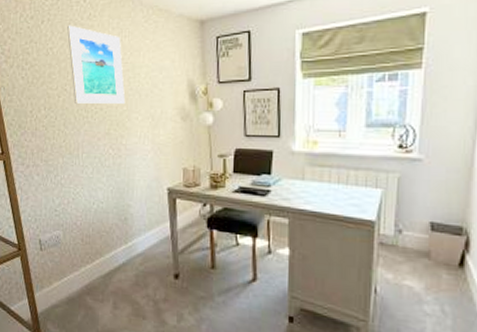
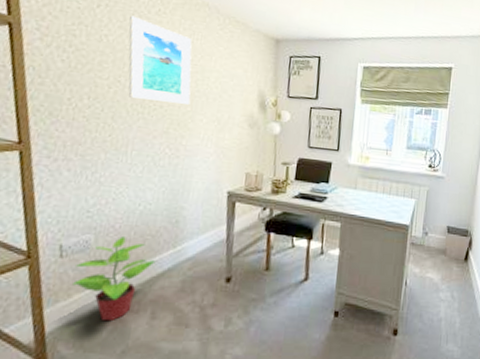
potted plant: none [52,233,112,307] -> present [72,237,156,320]

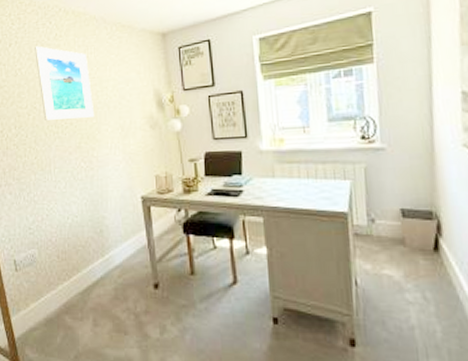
potted plant: present [72,237,156,320] -> none [28,249,89,327]

